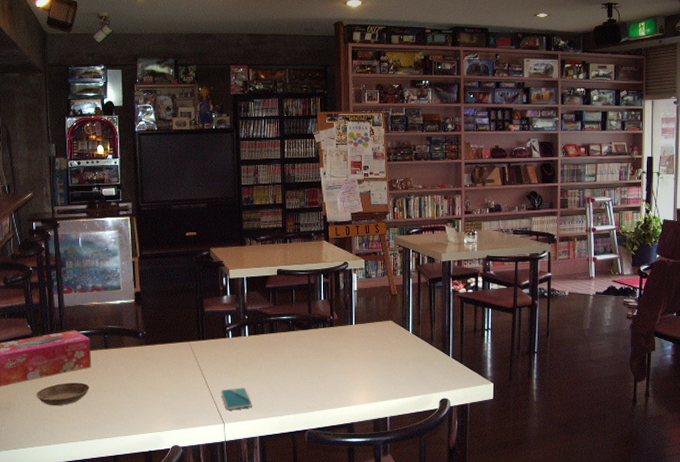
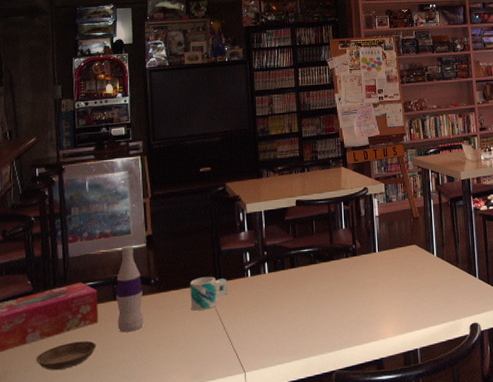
bottle: none [107,300,132,378] -> present [116,245,144,333]
mug: none [175,334,210,364] -> present [190,276,228,311]
smartphone: present [221,388,252,411] -> none [240,330,275,358]

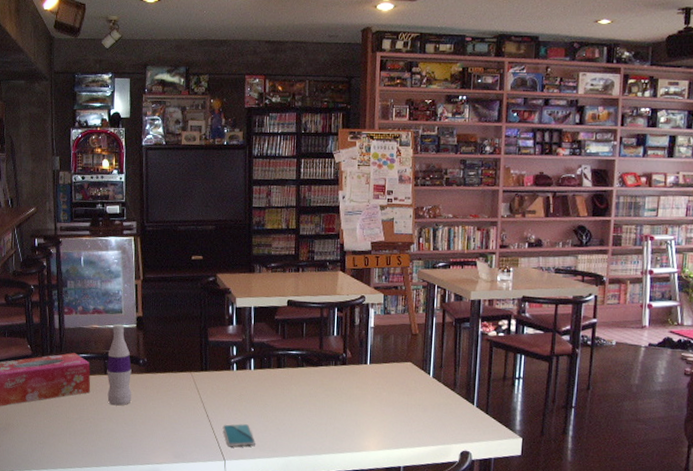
saucer: present [35,340,96,371] -> none [34,406,88,430]
mug: present [190,276,228,311] -> none [176,364,213,396]
smartphone: none [240,330,275,358] -> present [222,424,255,447]

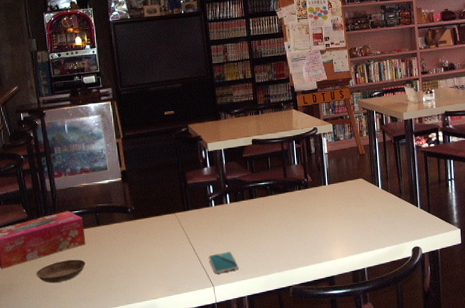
saucer: none [34,406,88,430] -> present [36,259,86,284]
bottle: present [107,324,132,406] -> none [98,179,124,253]

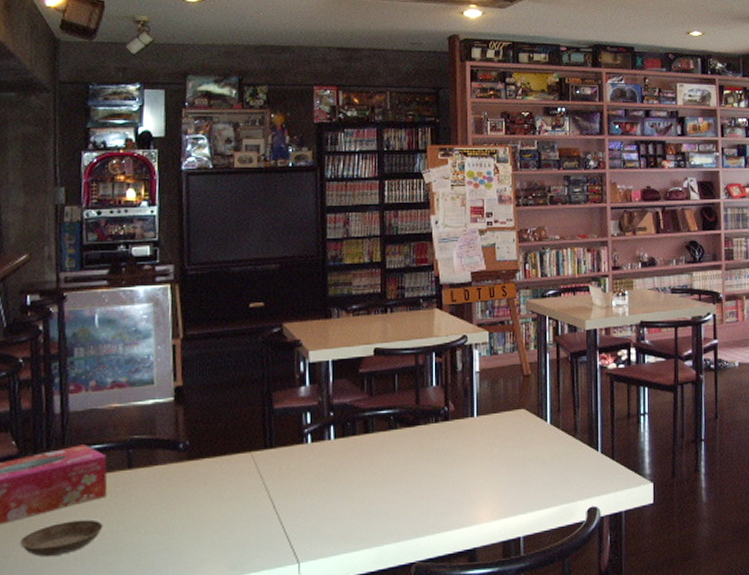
smartphone: present [208,252,239,274] -> none [295,511,339,544]

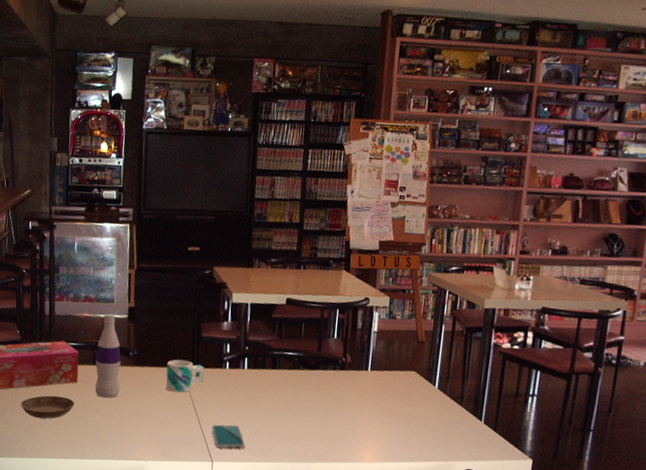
bottle: none [131,398,168,510] -> present [95,313,121,398]
mug: none [230,441,281,484] -> present [165,359,205,393]
smartphone: none [295,511,339,544] -> present [211,424,245,449]

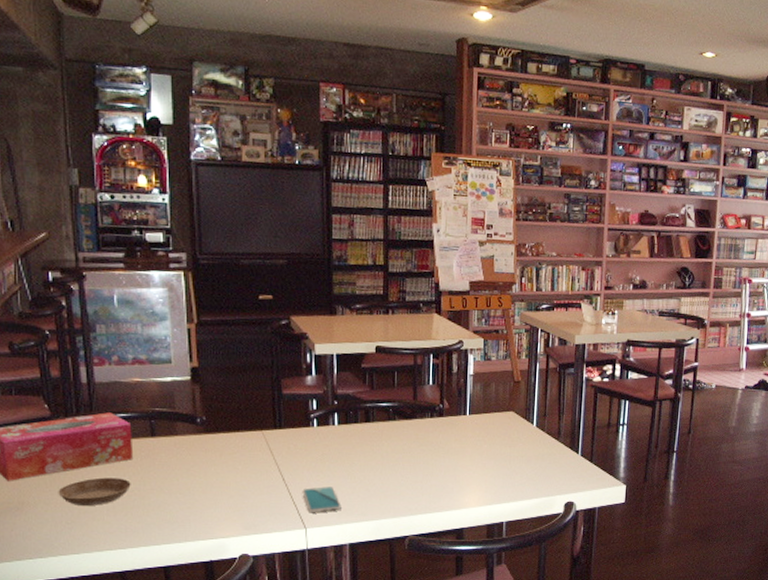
bottle: present [95,313,121,398] -> none [154,376,188,473]
mug: present [165,359,205,393] -> none [244,421,289,458]

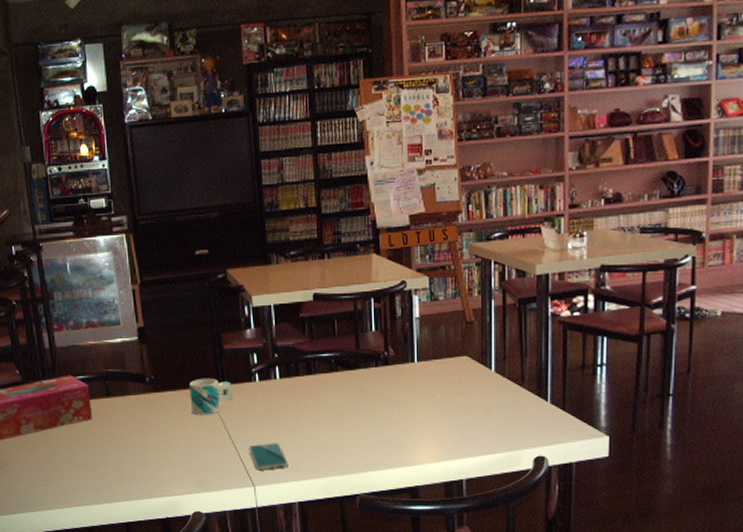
saucer: present [58,477,131,507] -> none [32,437,92,465]
mug: none [244,421,289,458] -> present [189,378,233,415]

